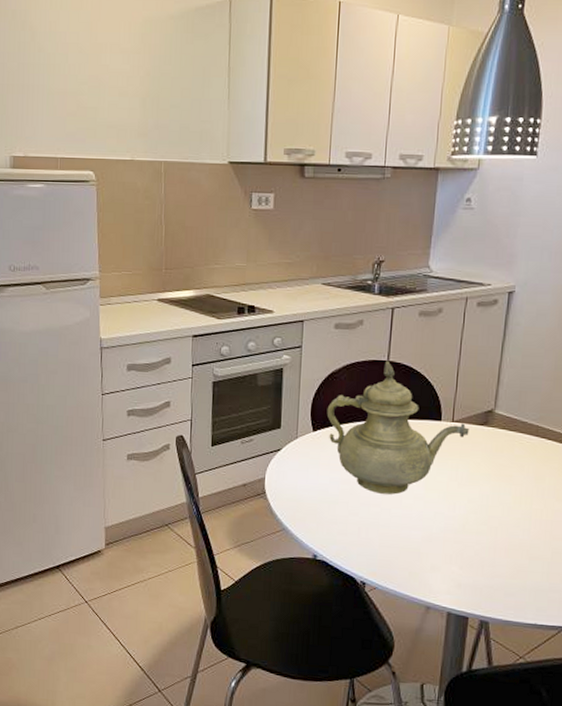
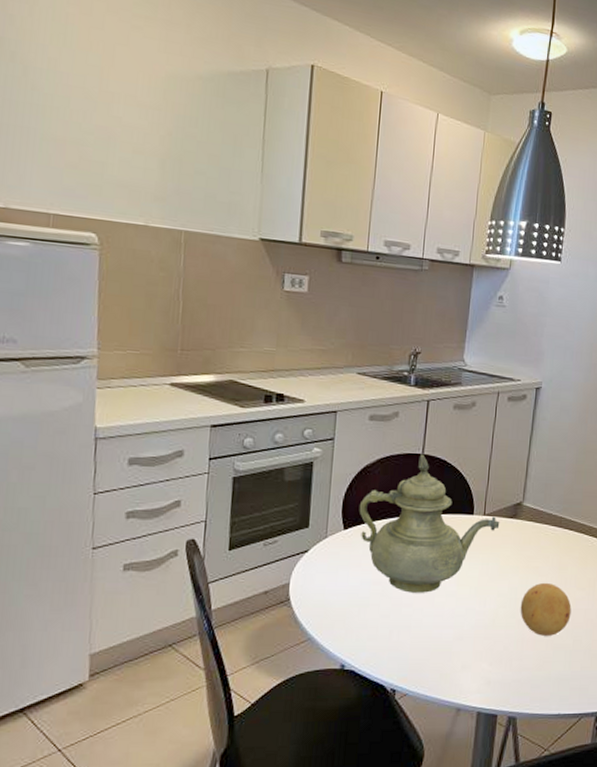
fruit: none [492,491,550,546] -> present [520,582,572,636]

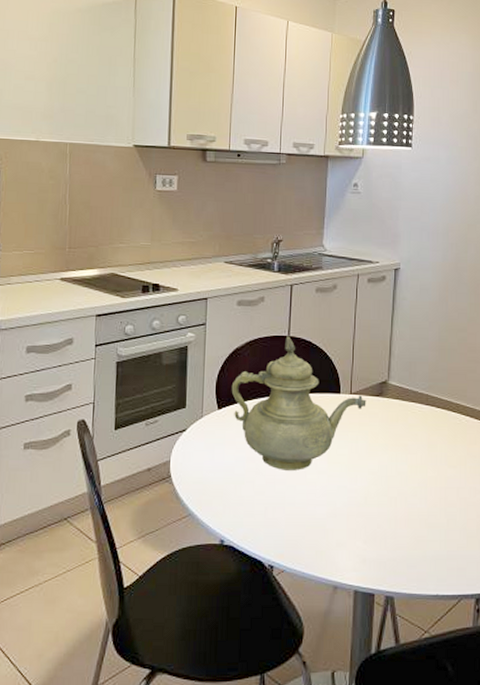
fruit: present [520,582,572,636] -> none [391,460,443,514]

